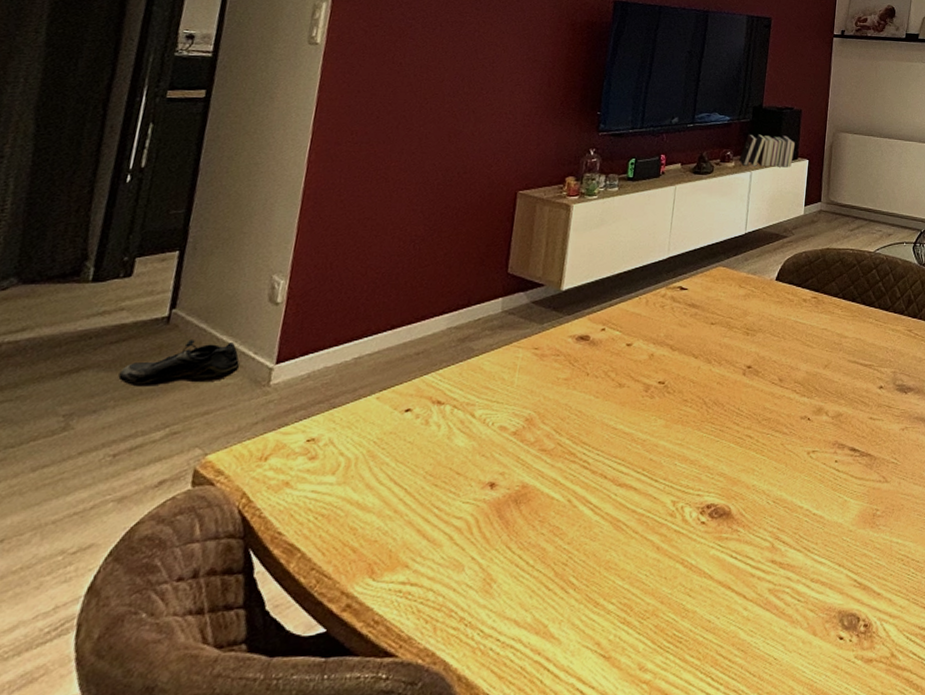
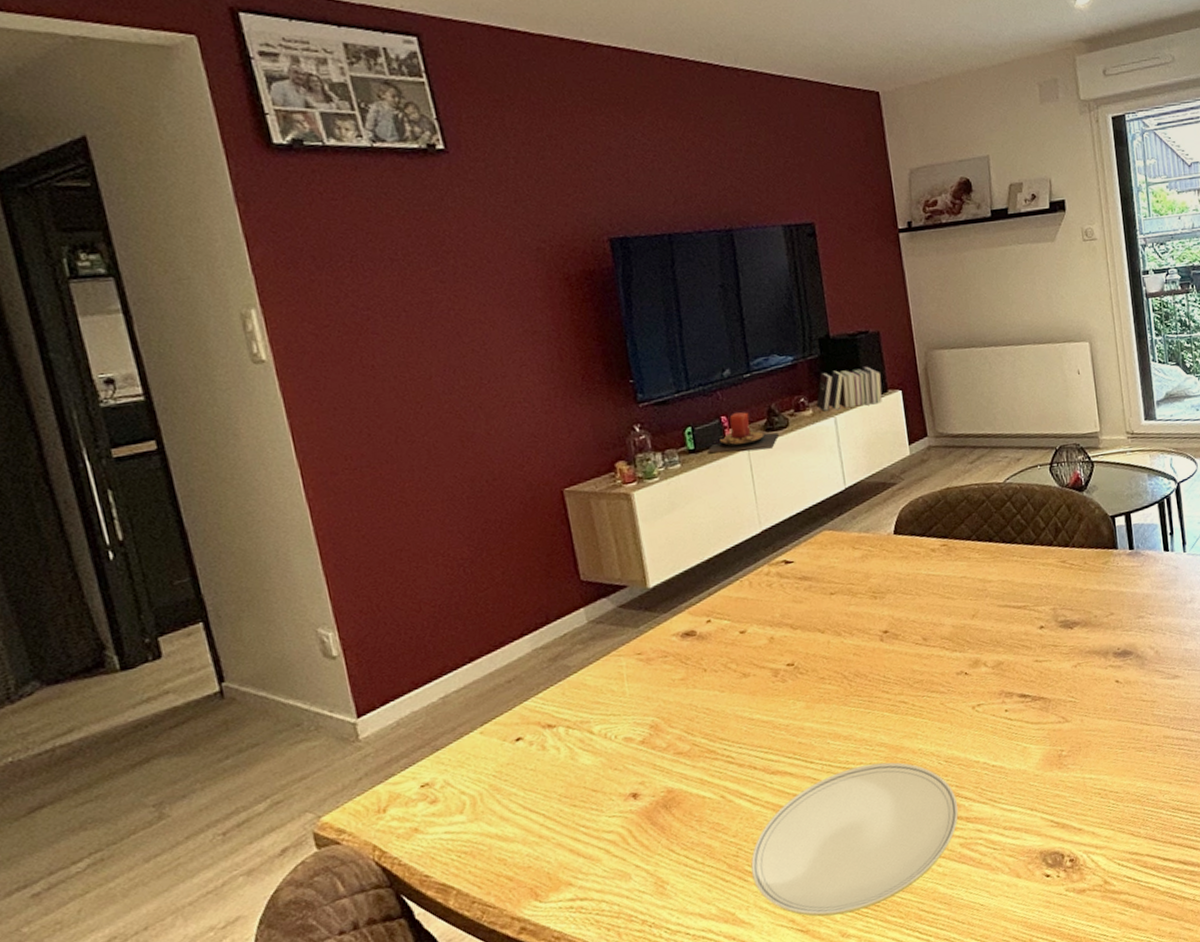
shoe: present [118,340,240,387] -> none [192,705,320,766]
plate: none [573,492,776,646] -> present [751,762,959,917]
candle: none [642,153,703,188] -> present [707,411,779,454]

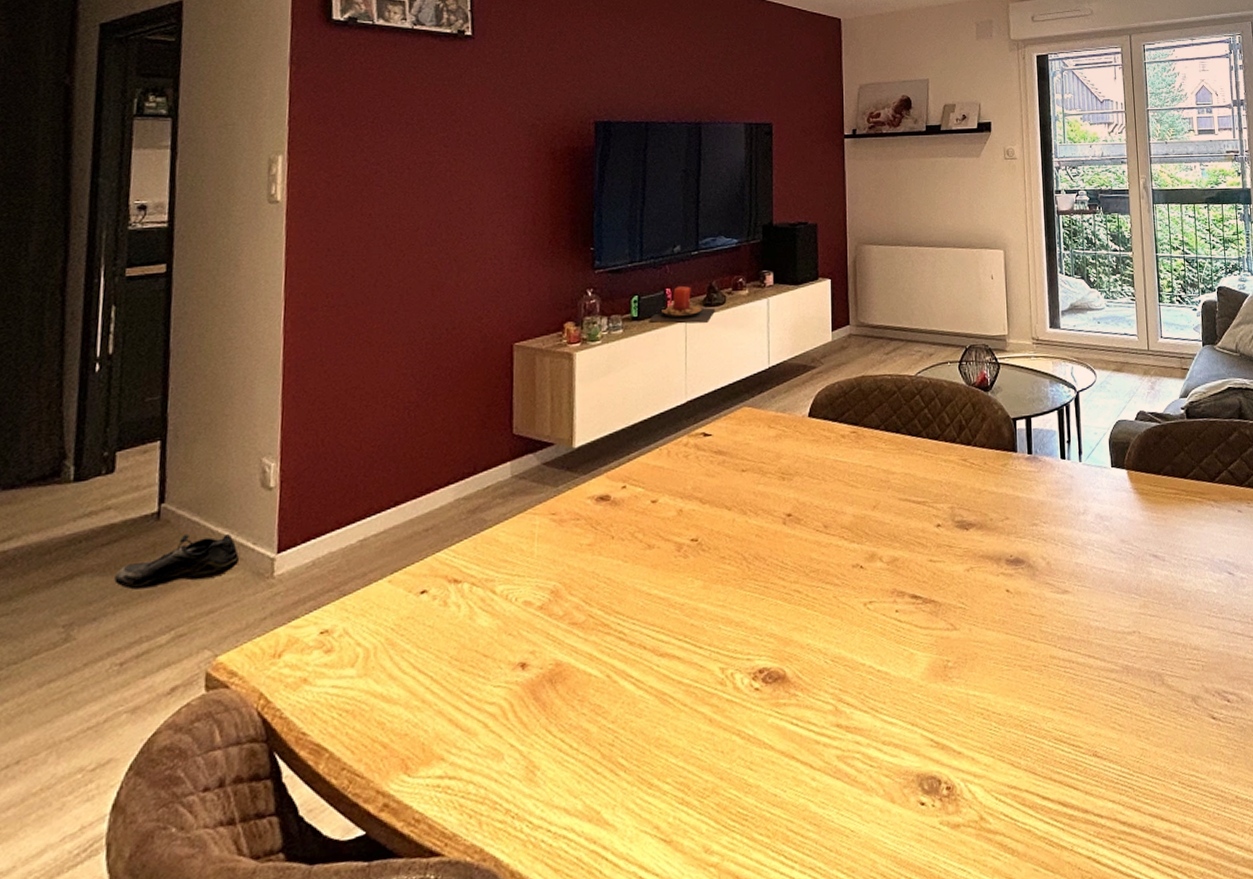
shoe: none [192,705,320,766] -> present [114,534,240,590]
plate: present [751,762,959,917] -> none [624,655,840,827]
books: present [816,366,882,411] -> none [753,254,813,292]

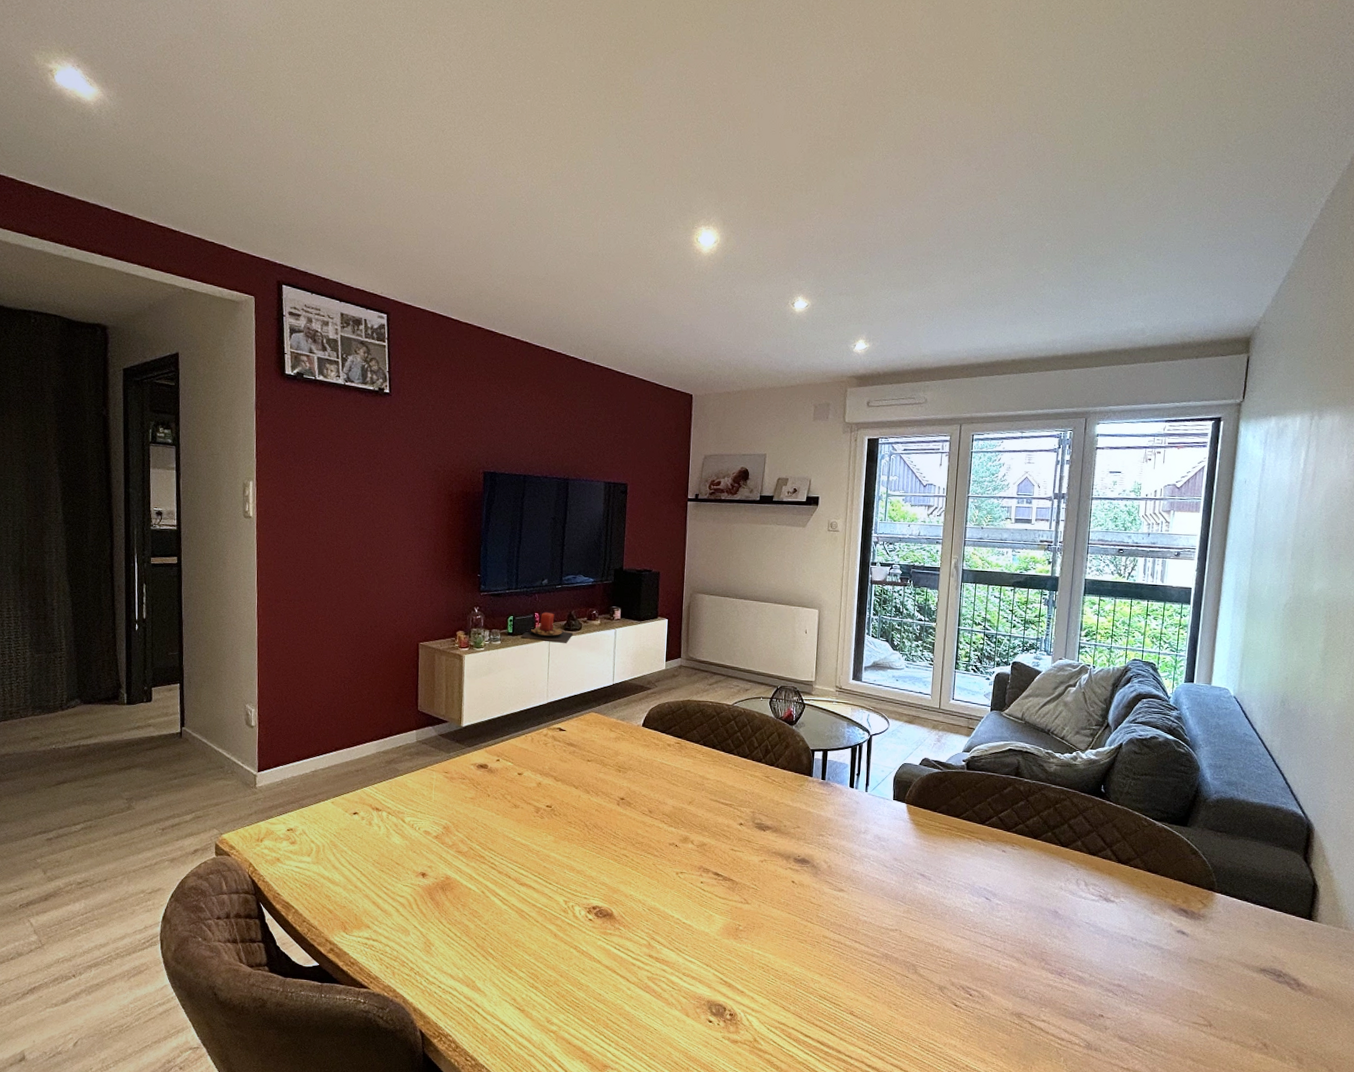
shoe: present [114,534,240,590] -> none [156,750,234,783]

